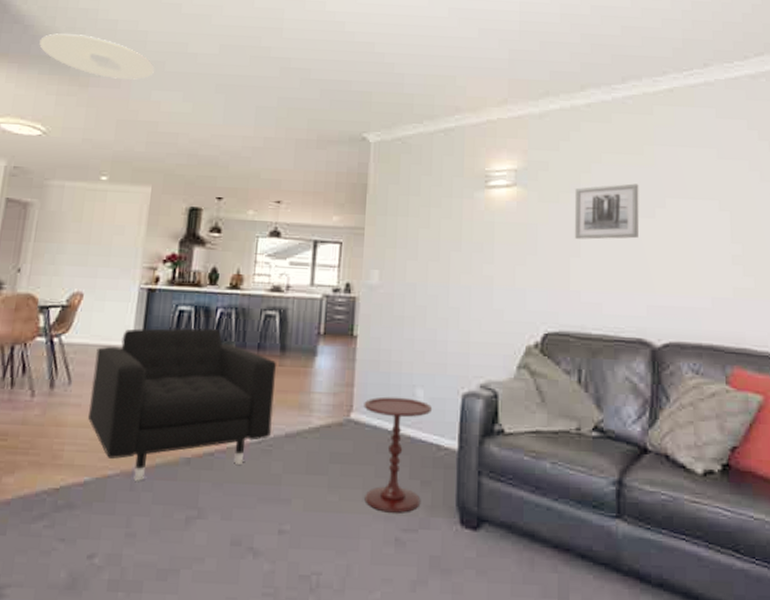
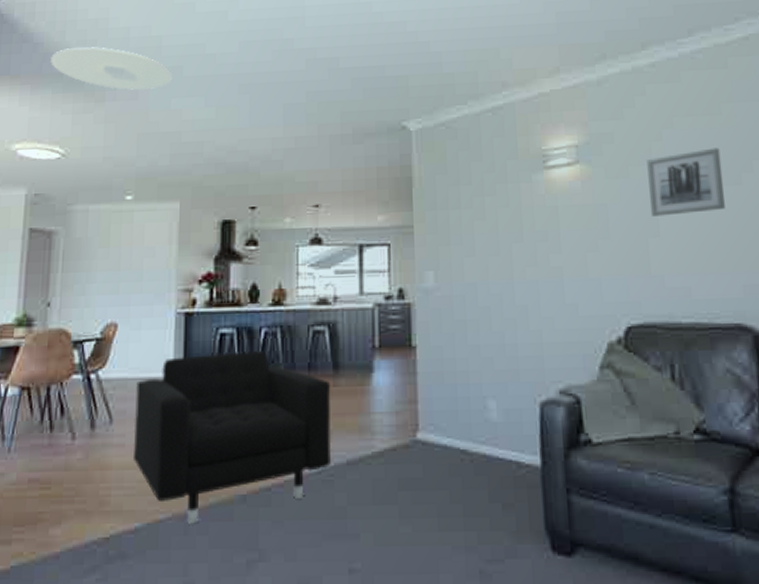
side table: present [364,396,433,513] -> none [430,411,508,542]

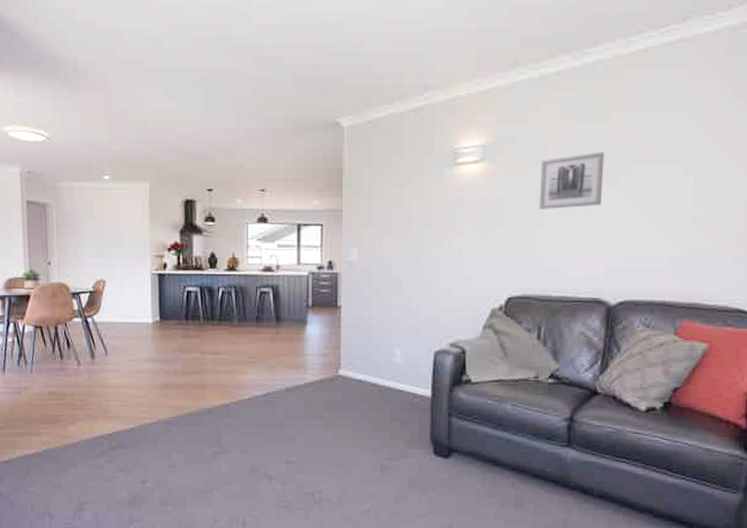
ceiling light: present [51,47,172,90] -> none [27,37,136,80]
armchair: present [132,351,332,524] -> none [124,306,275,427]

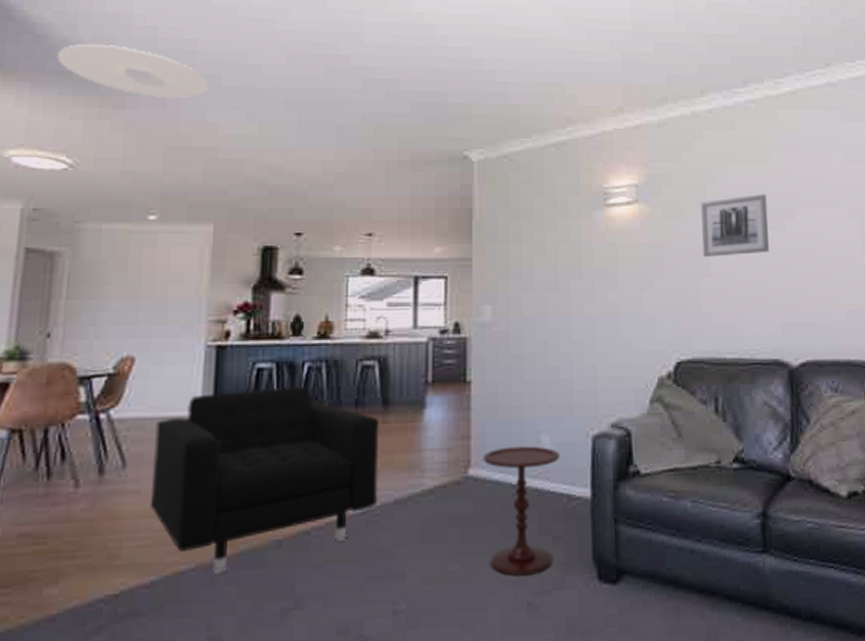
ceiling light: none [27,37,136,80] -> present [57,44,208,98]
armchair: none [124,306,275,427] -> present [149,387,380,574]
side table: none [350,356,409,447] -> present [483,445,561,576]

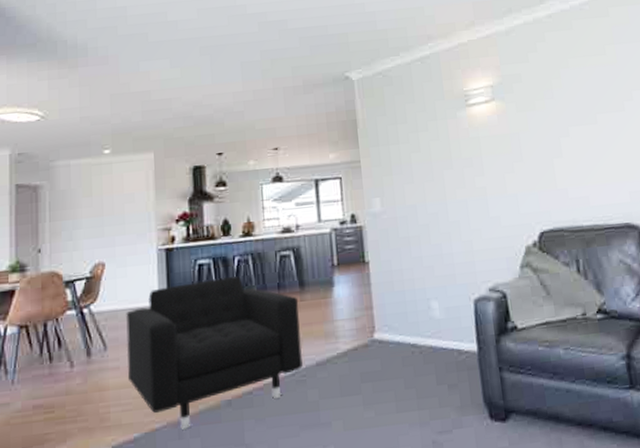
ceiling light: present [57,44,208,98] -> none [24,18,138,56]
side table: present [483,445,561,576] -> none [384,311,451,420]
wall art: present [701,194,769,257] -> none [549,82,613,141]

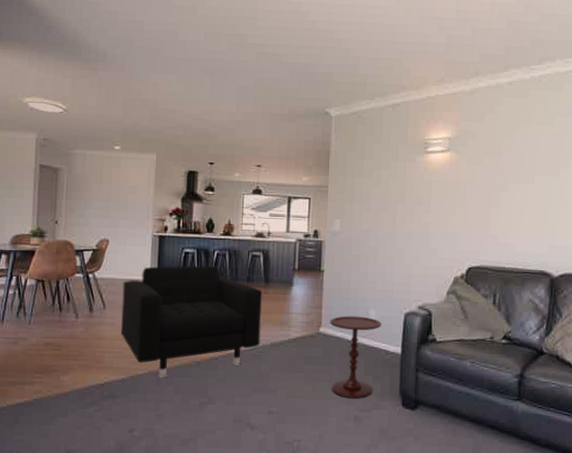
side table: none [384,311,451,420] -> present [330,315,382,399]

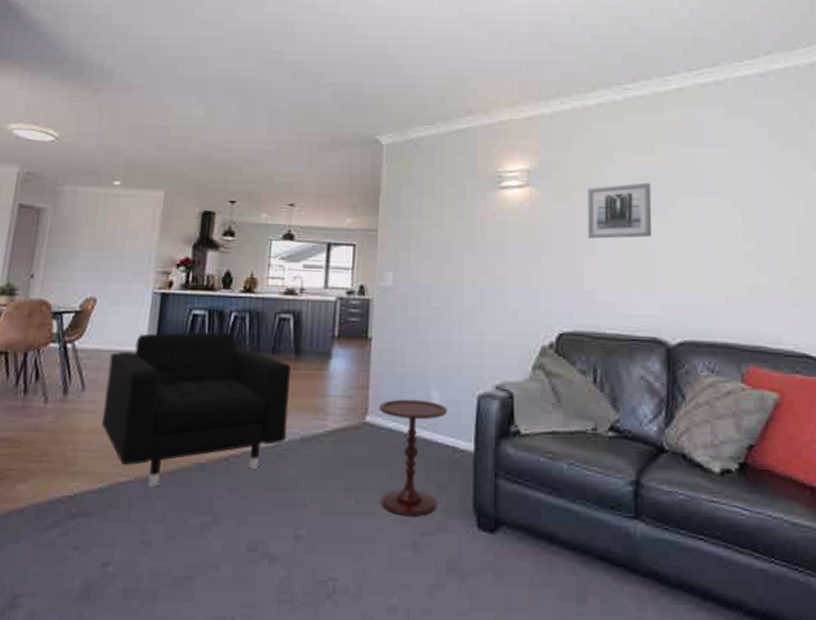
wall art: none [494,148,548,194] -> present [587,182,652,239]

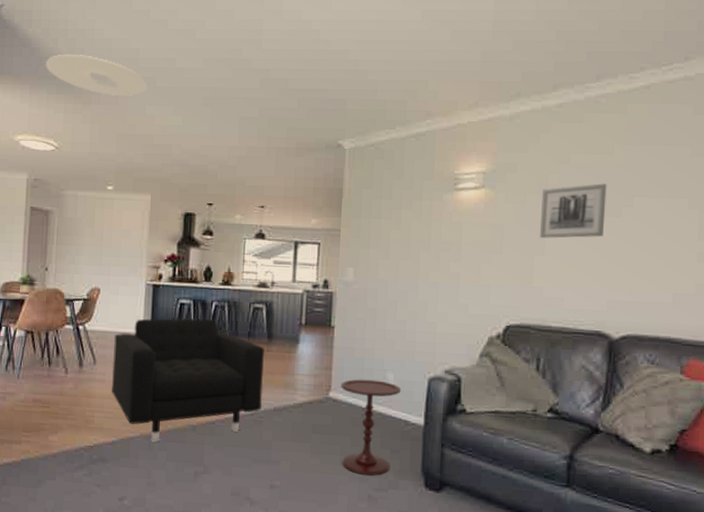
ceiling light: none [52,39,167,85] -> present [46,55,147,96]

